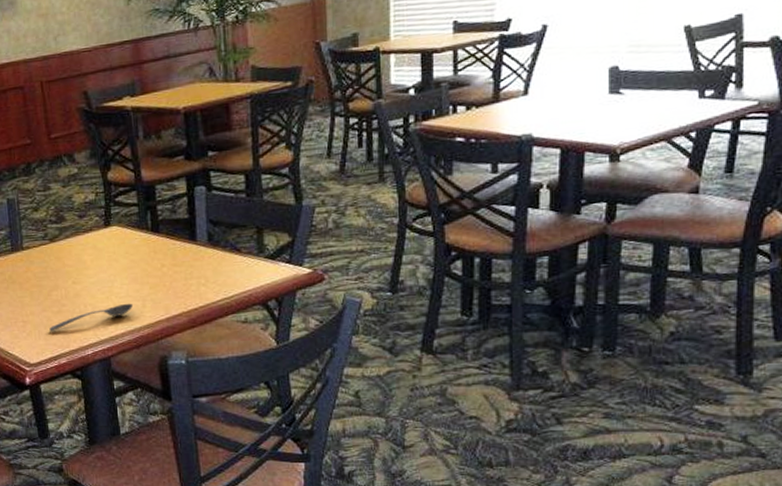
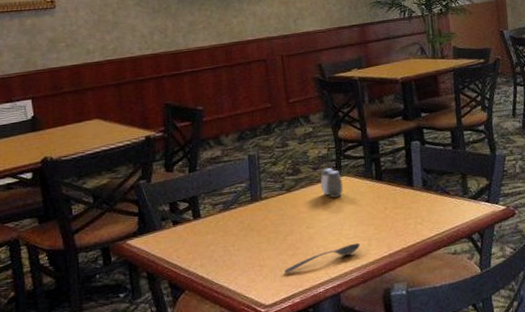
salt and pepper shaker: none [88,216,113,251] -> present [321,168,343,198]

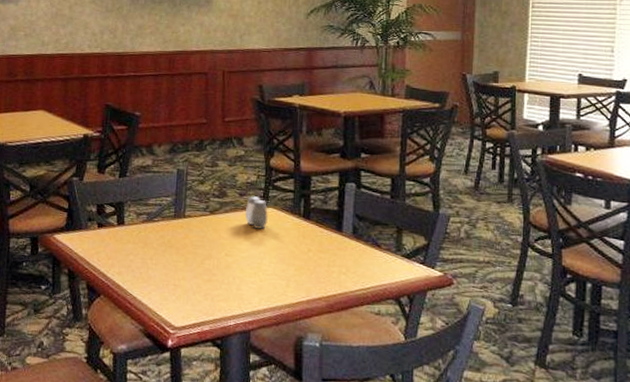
soupspoon: present [284,243,361,273] -> none [197,281,278,298]

